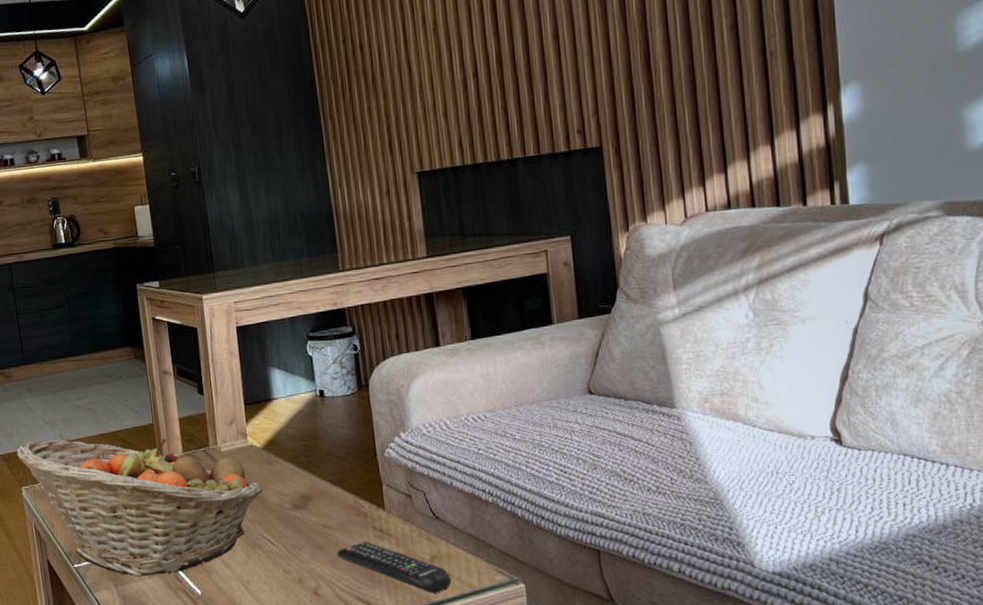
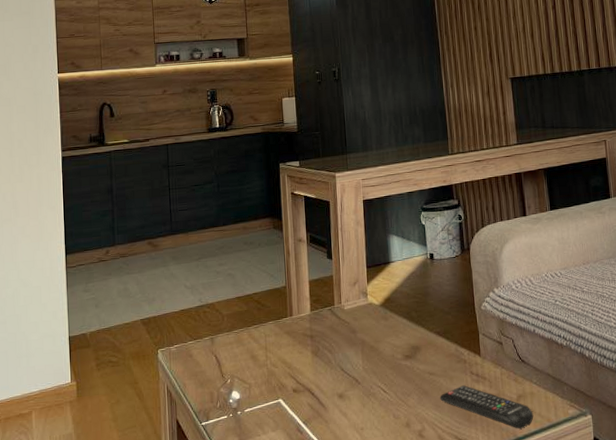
fruit basket: present [16,438,263,577] -> none [156,299,379,431]

